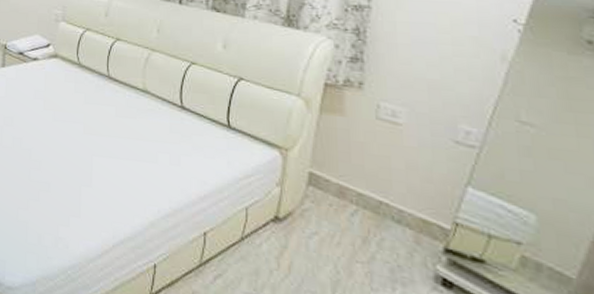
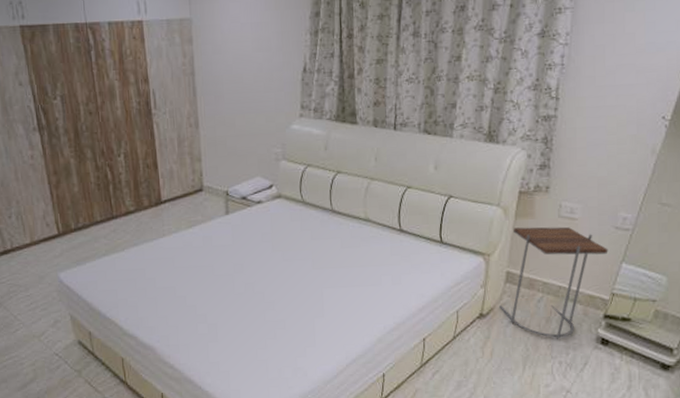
side table: none [300,123,447,268] -> present [499,227,608,339]

